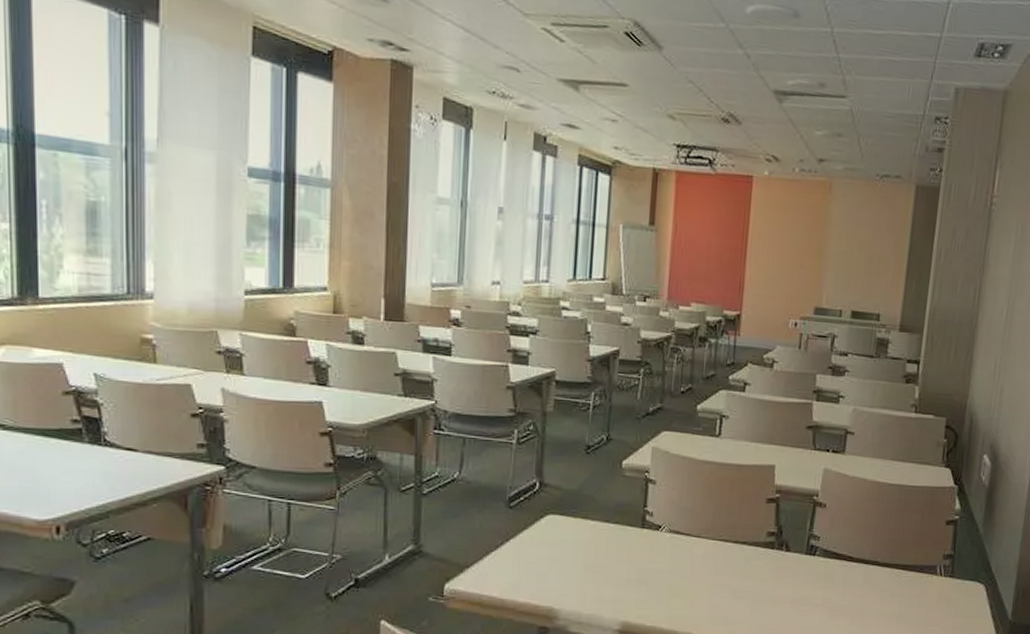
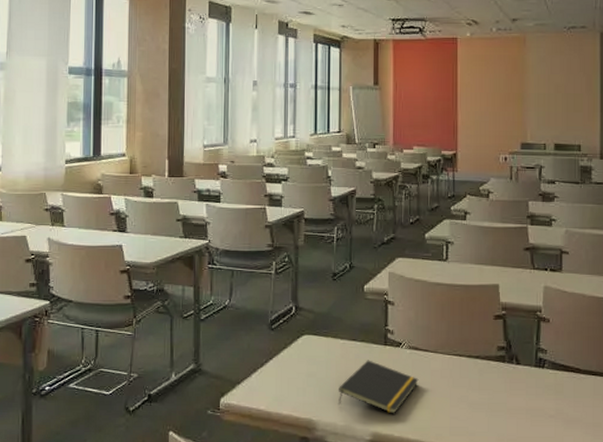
notepad: none [585,543,678,602] -> present [339,360,419,414]

